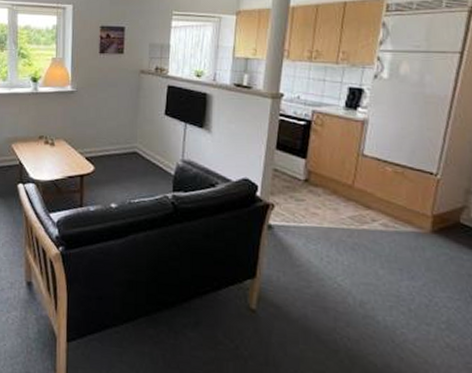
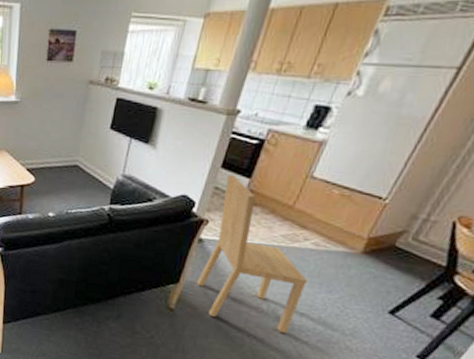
dining chair: none [274,156,387,332] -> present [196,175,307,333]

